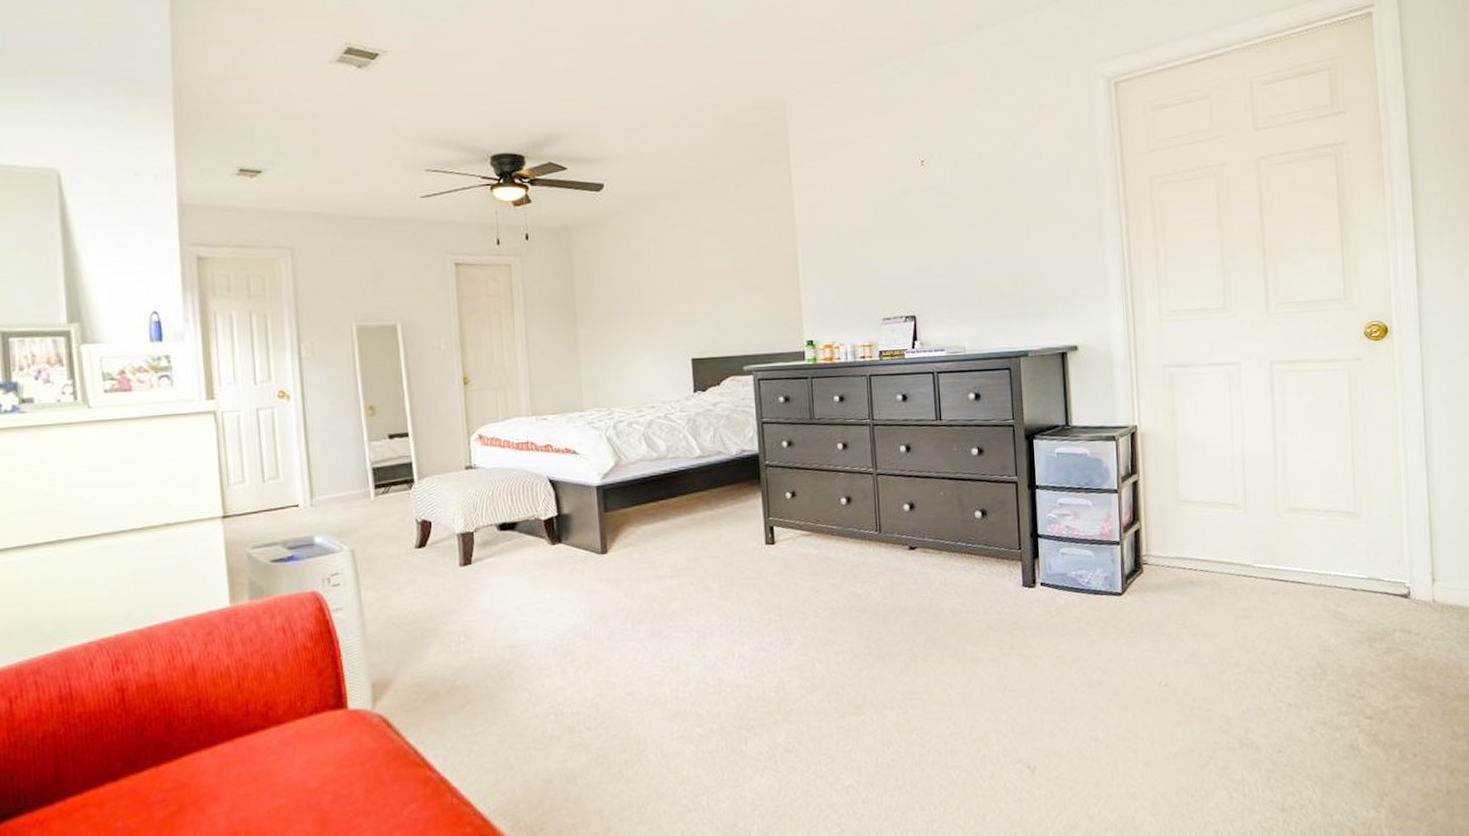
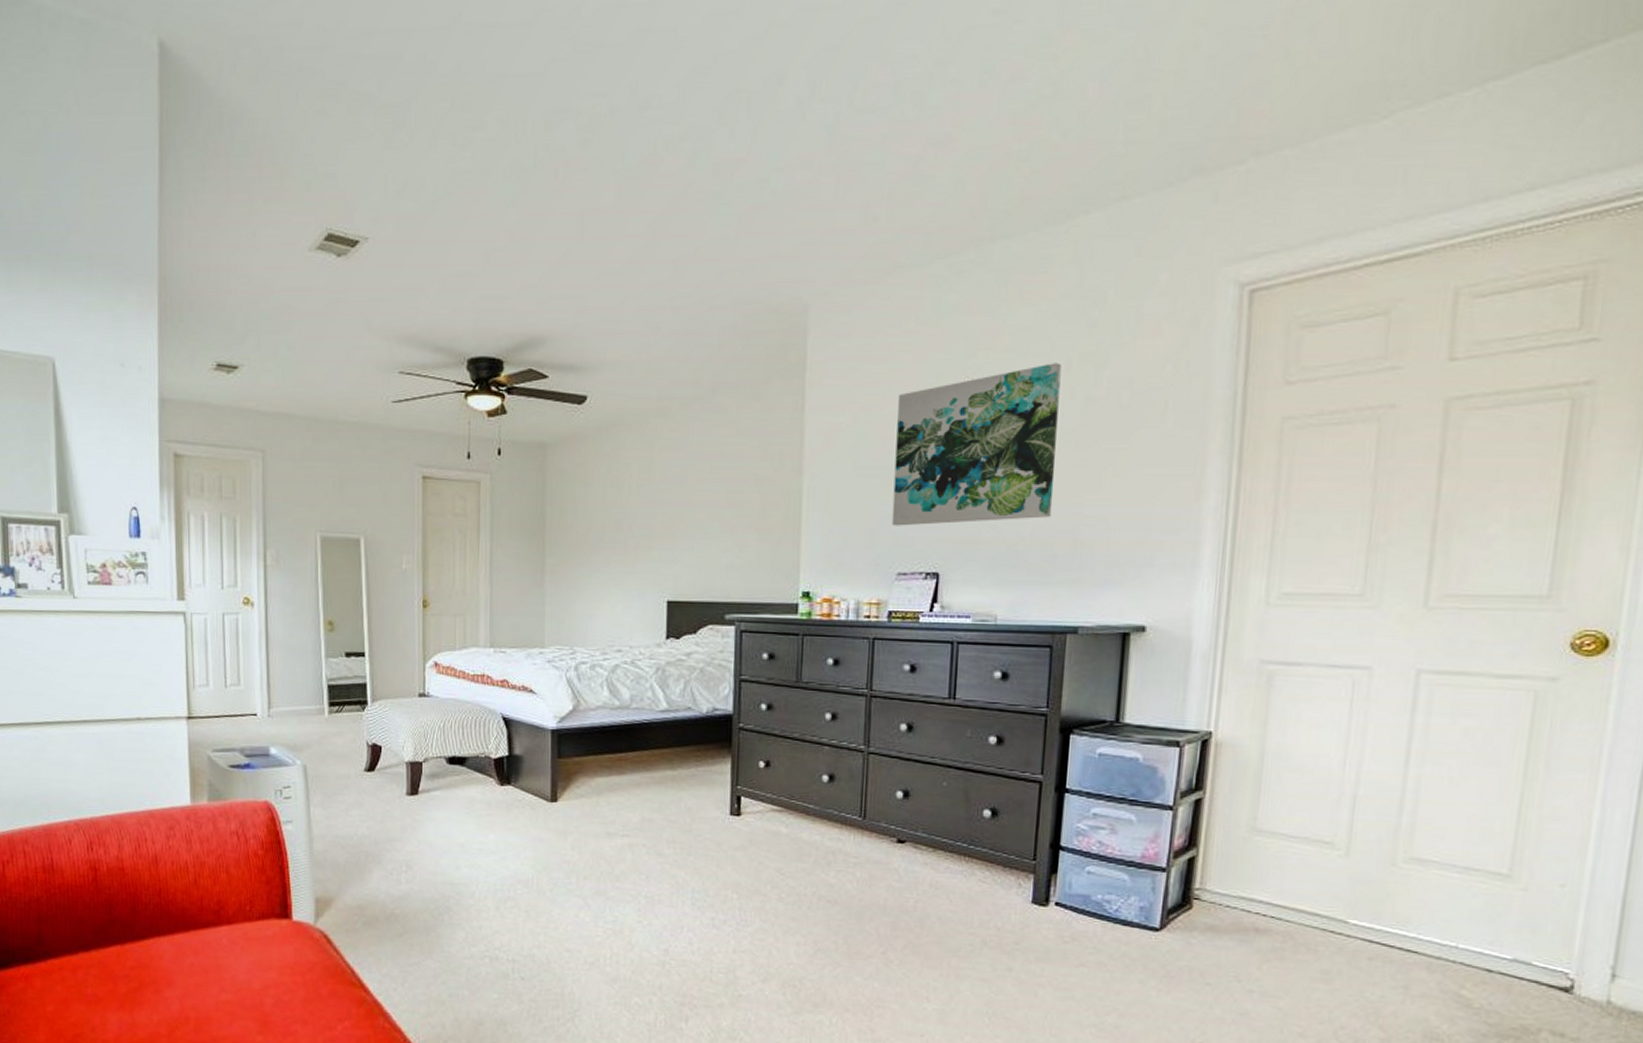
wall art: none [867,141,996,280] -> present [891,363,1062,526]

